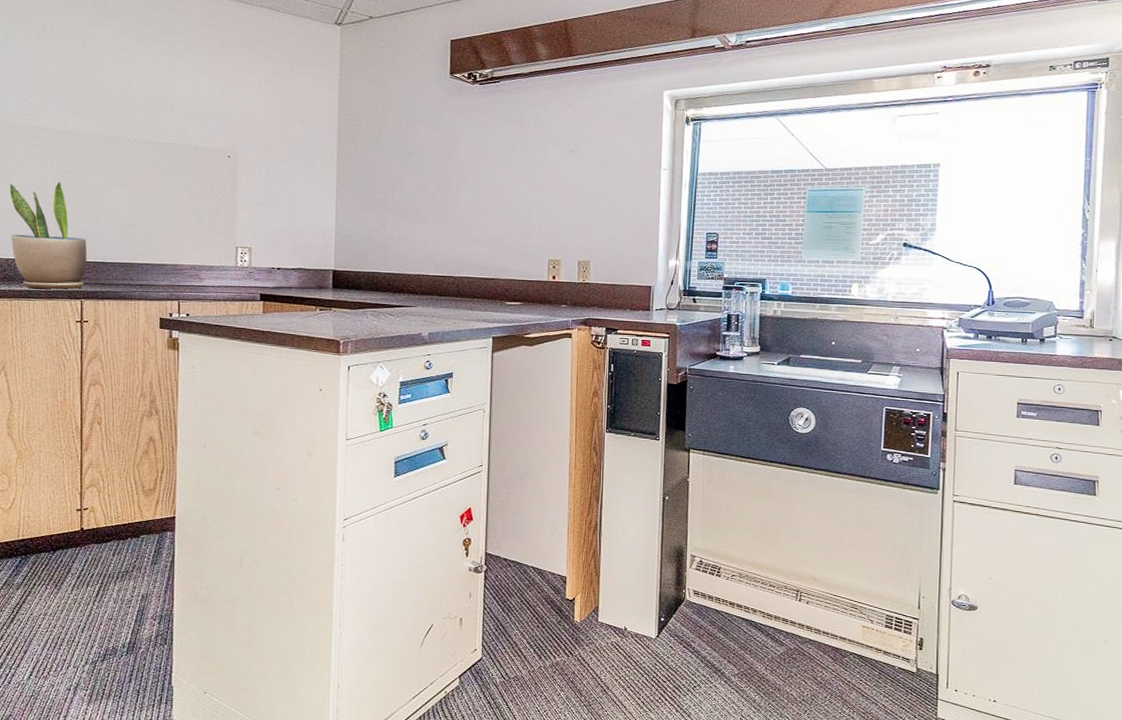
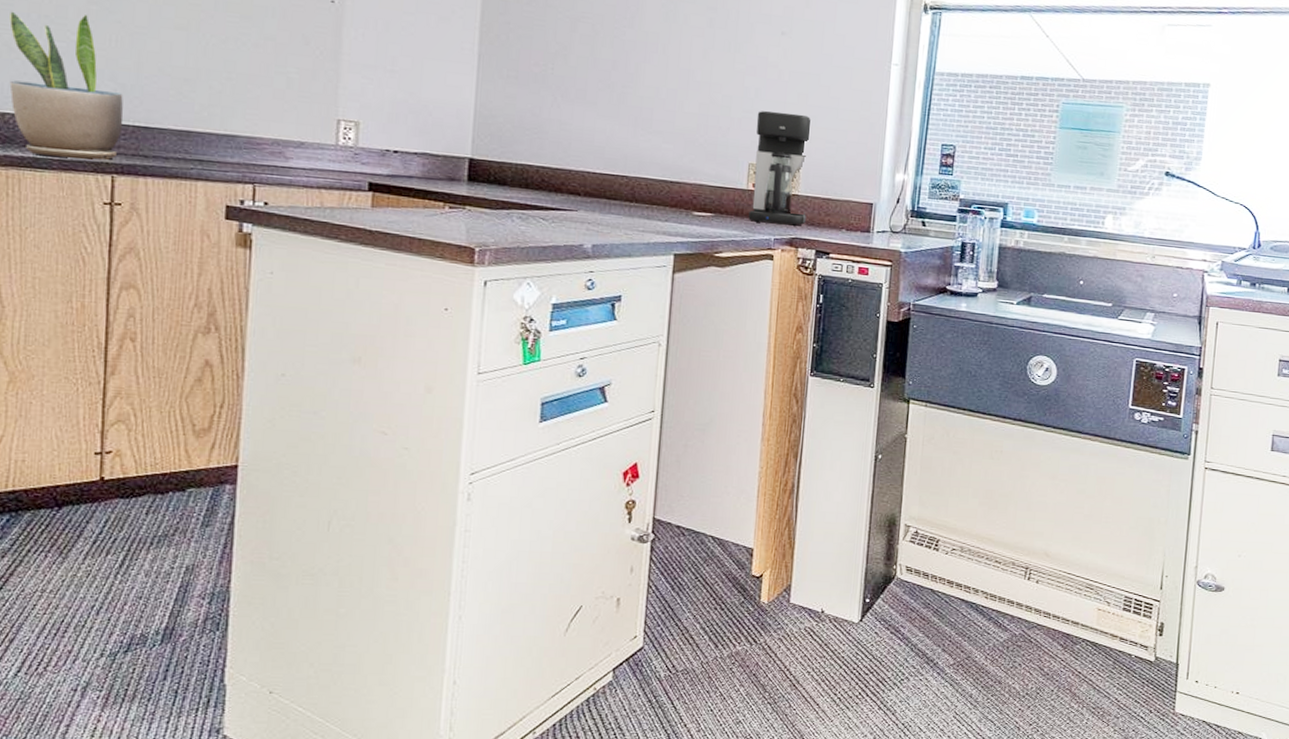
coffee maker: none [550,215,598,309] -> present [748,111,812,226]

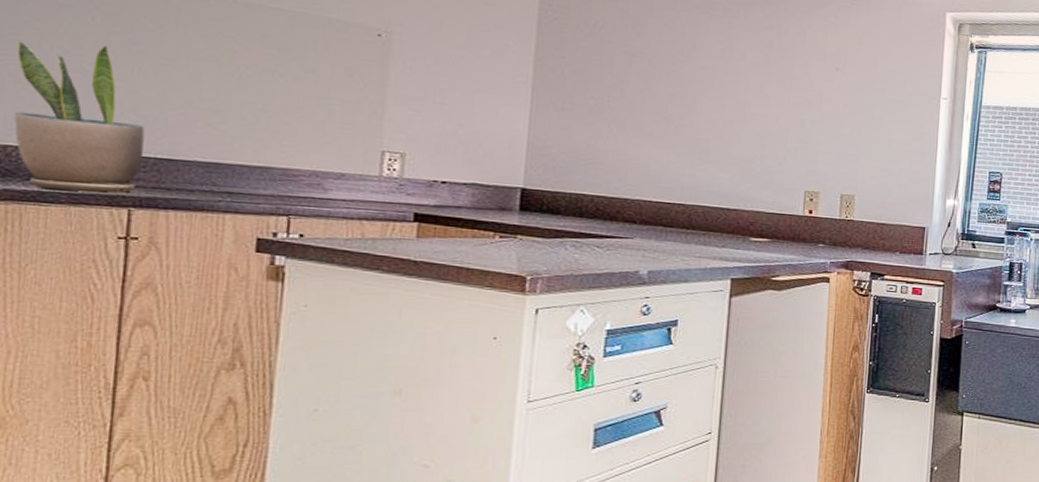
coffee maker: present [748,111,812,226] -> none [805,141,866,250]

